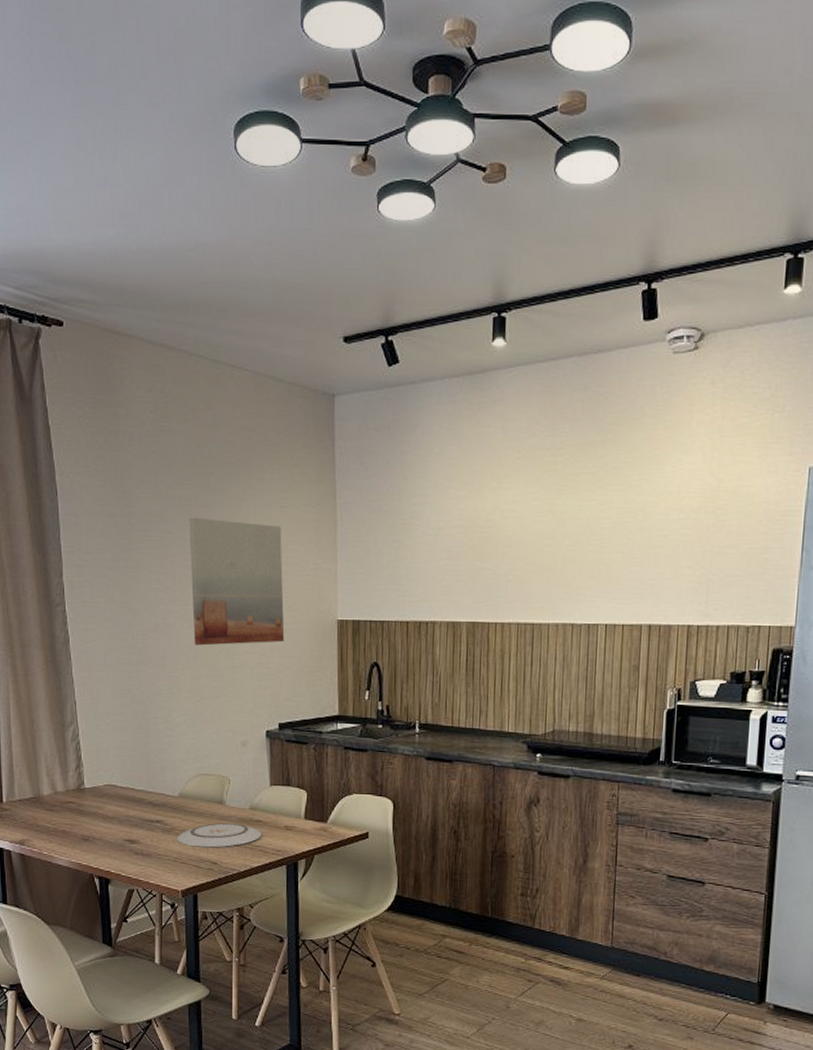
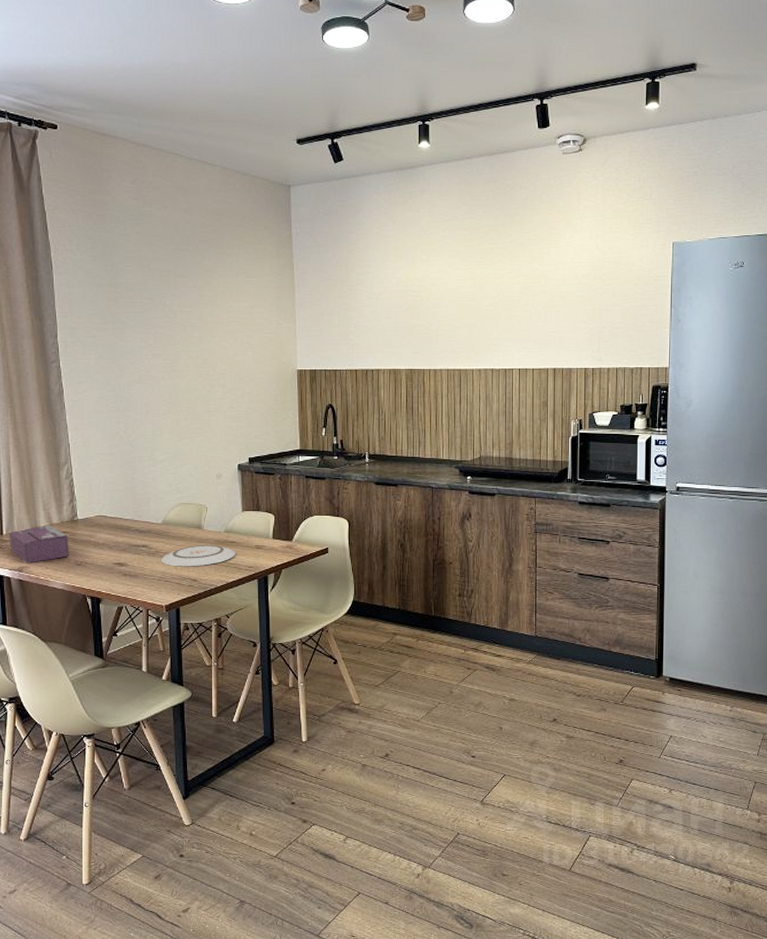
tissue box: none [10,793,75,836] -> present [10,525,69,564]
wall art: present [188,517,285,646] -> none [167,286,252,394]

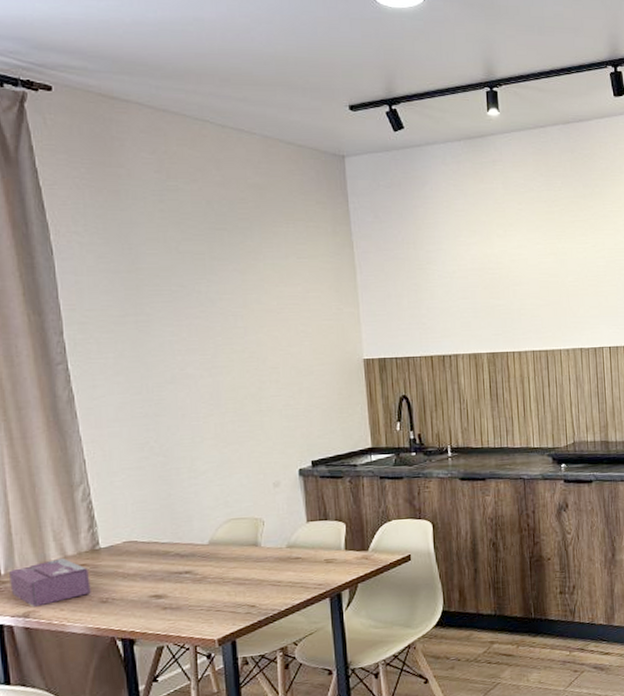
plate: present [161,545,236,567] -> none [210,563,302,593]

